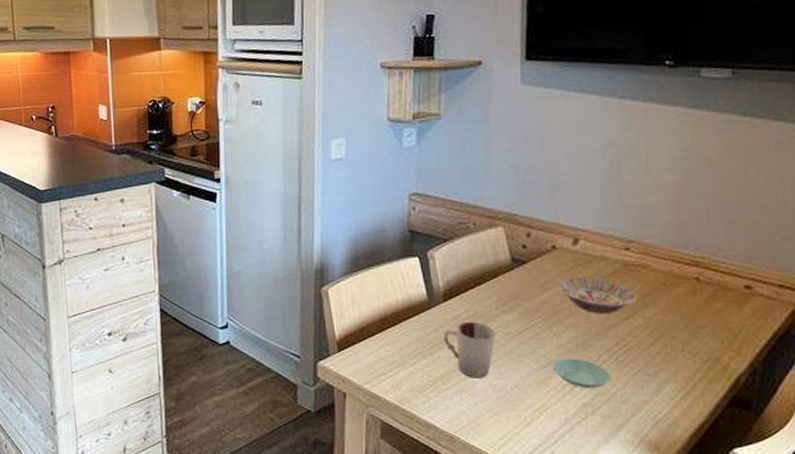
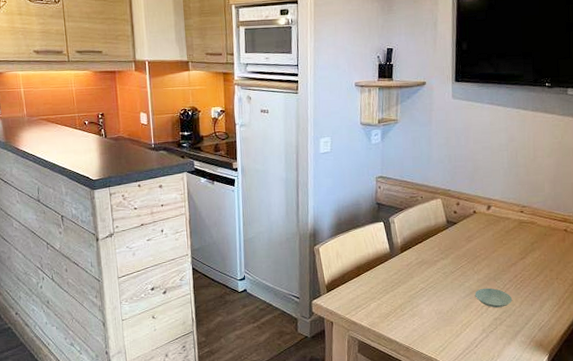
cup: present [444,321,496,378] -> none [401,266,437,306]
bowl: present [558,277,637,315] -> none [478,232,528,257]

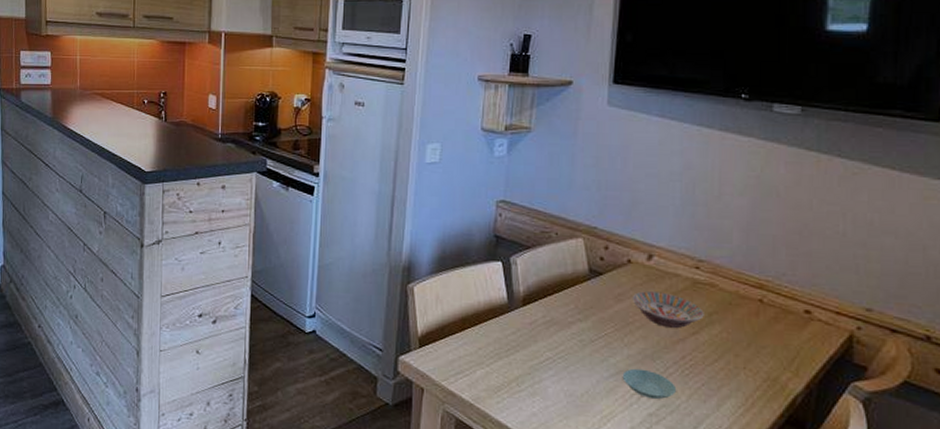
bowl: none [478,232,528,257] -> present [631,291,704,329]

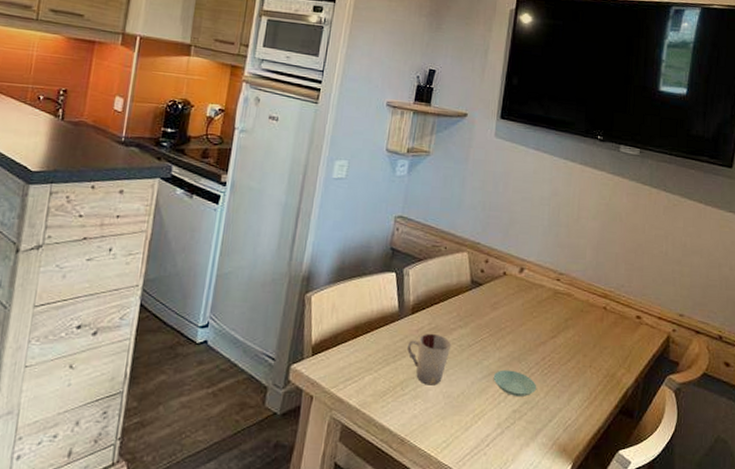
cup: none [521,326,571,383] -> present [407,333,452,385]
bowl: present [631,291,704,329] -> none [505,300,562,333]

